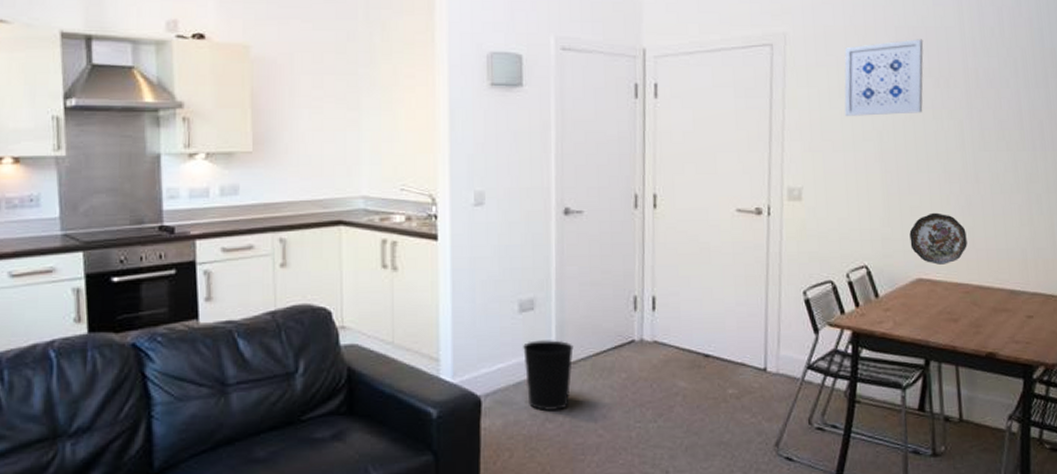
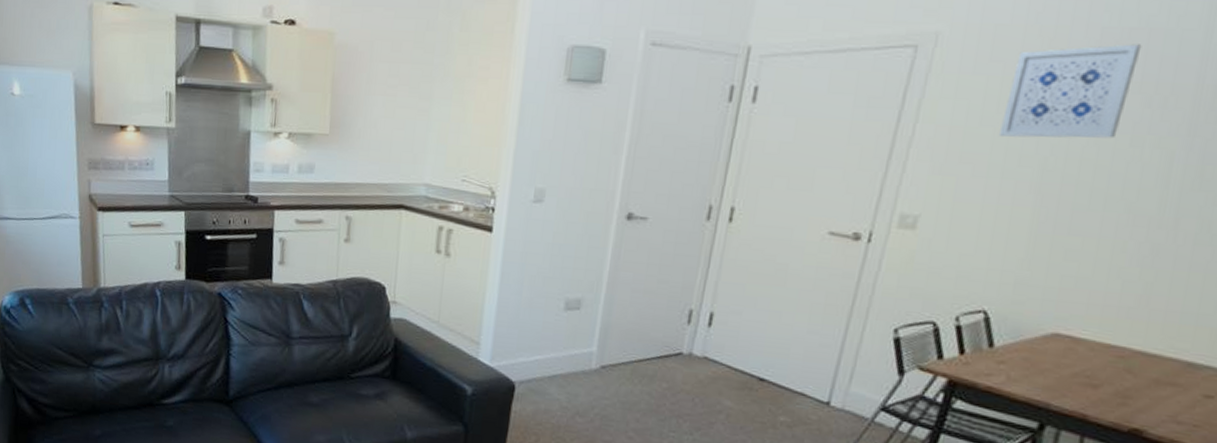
wastebasket: present [523,340,574,412] -> none [561,338,616,408]
decorative plate: present [909,212,967,265] -> none [1053,259,1141,322]

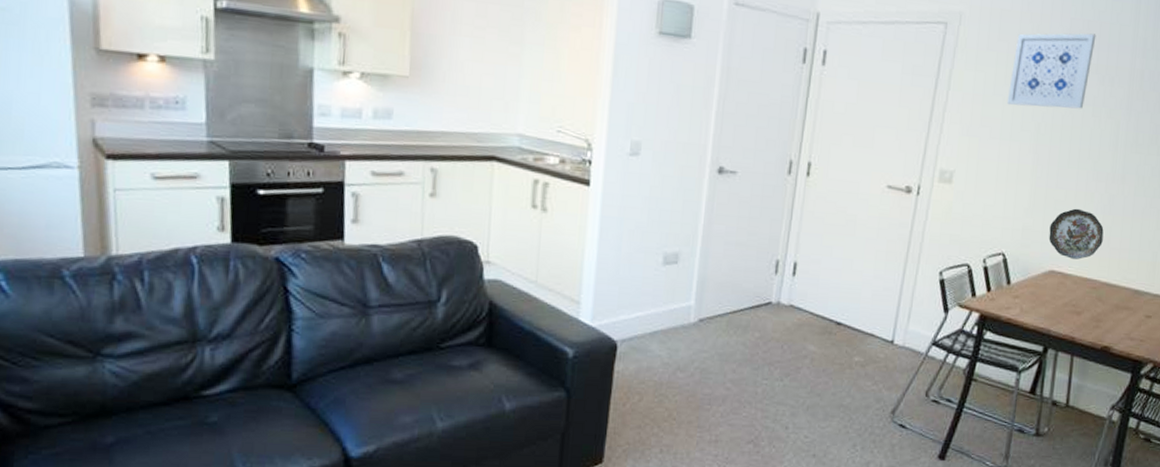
decorative plate: none [1053,259,1141,322] -> present [1049,208,1104,260]

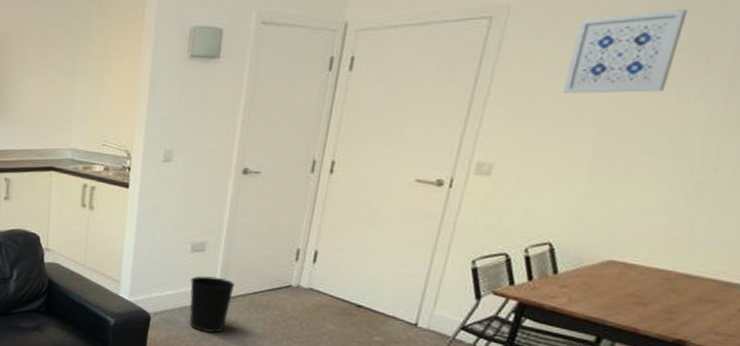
wastebasket: none [662,293,712,362] -> present [189,275,235,334]
decorative plate: present [1049,208,1104,260] -> none [609,196,685,250]

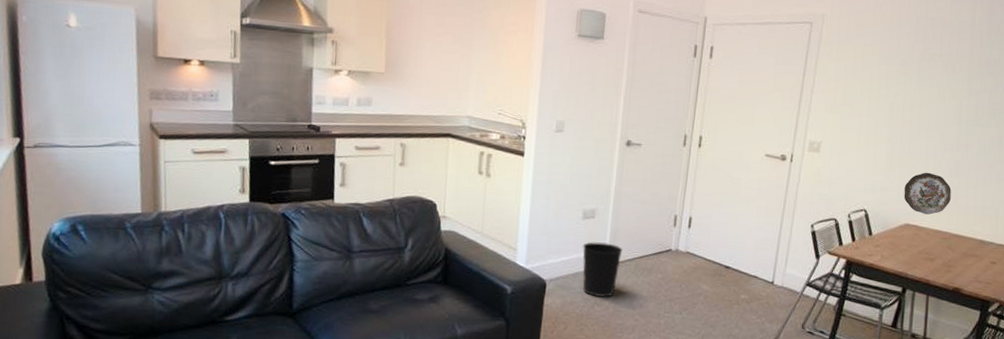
wall art: present [562,9,688,94] -> none [864,28,939,90]
decorative plate: none [609,196,685,250] -> present [904,172,951,215]

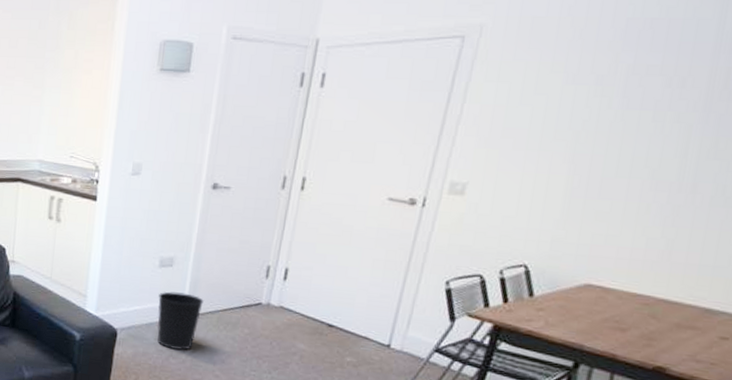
decorative plate: present [904,172,951,215] -> none [586,220,663,274]

